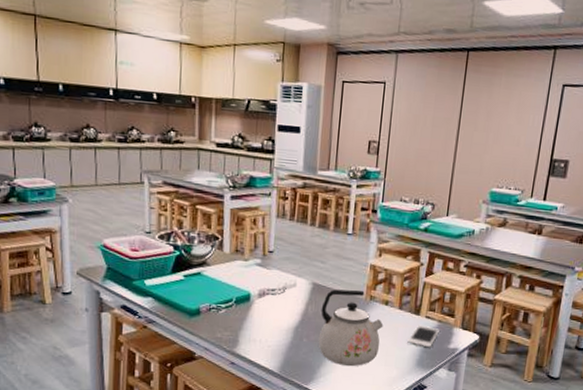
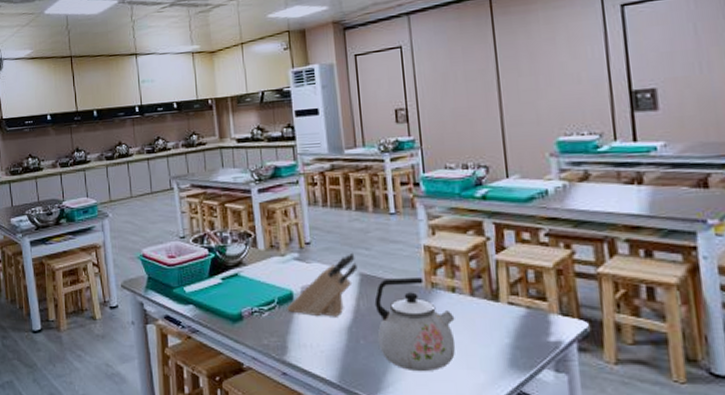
knife block: none [243,264,312,318] -> present [287,252,358,317]
cell phone: present [407,325,440,348] -> none [490,314,531,343]

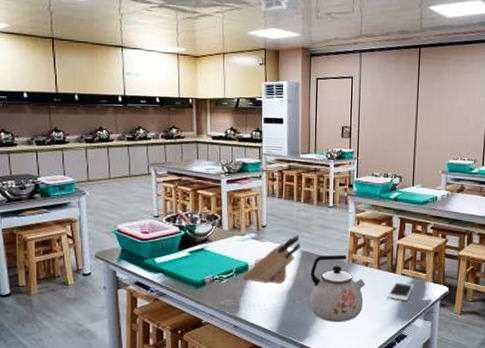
cell phone: none [490,314,531,343] -> present [387,282,414,301]

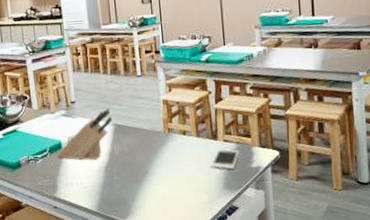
kettle: present [309,254,365,323] -> none [125,124,186,197]

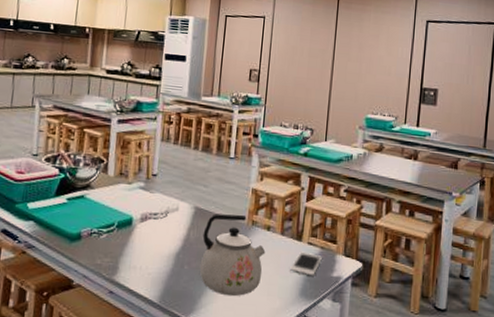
knife block: present [57,108,112,160] -> none [125,187,194,244]
kettle: none [125,124,186,197] -> present [199,214,266,297]

